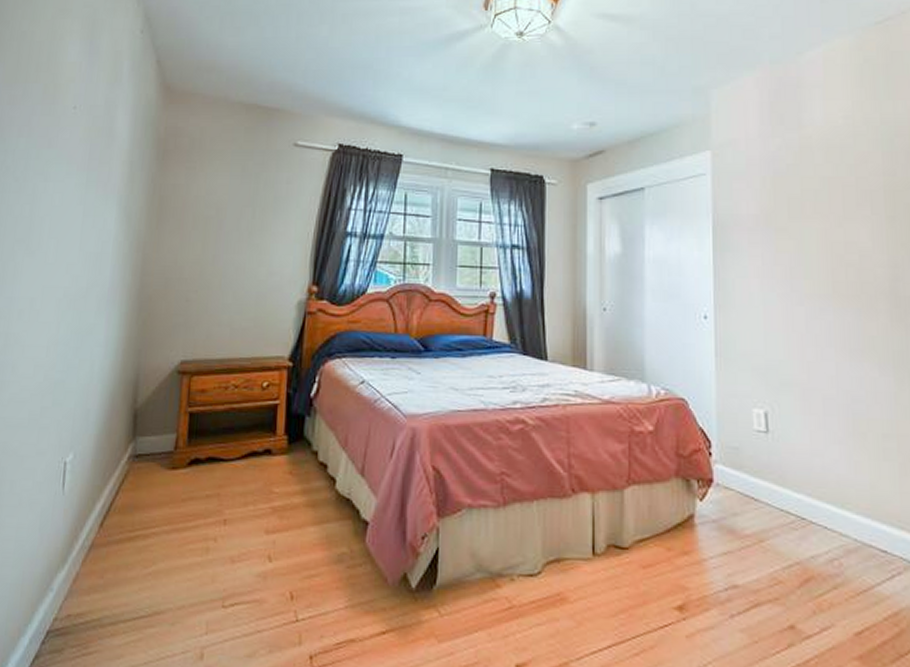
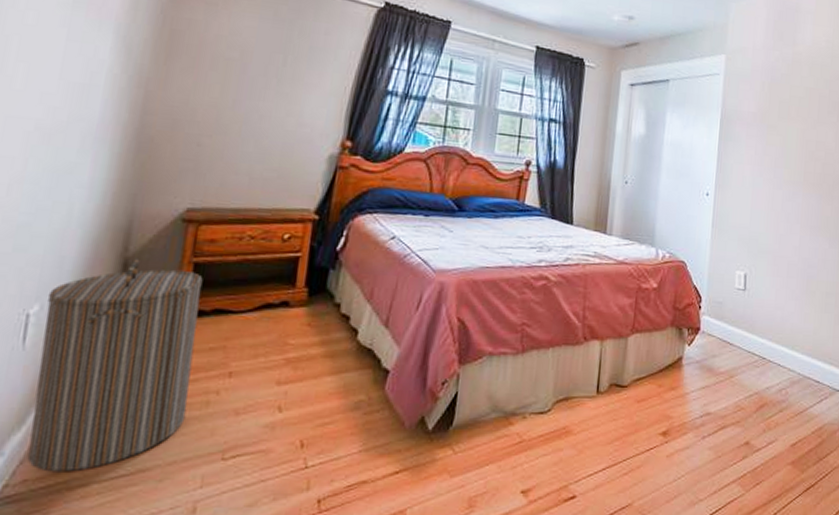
laundry hamper: none [70,410,197,610] -> present [27,258,203,472]

